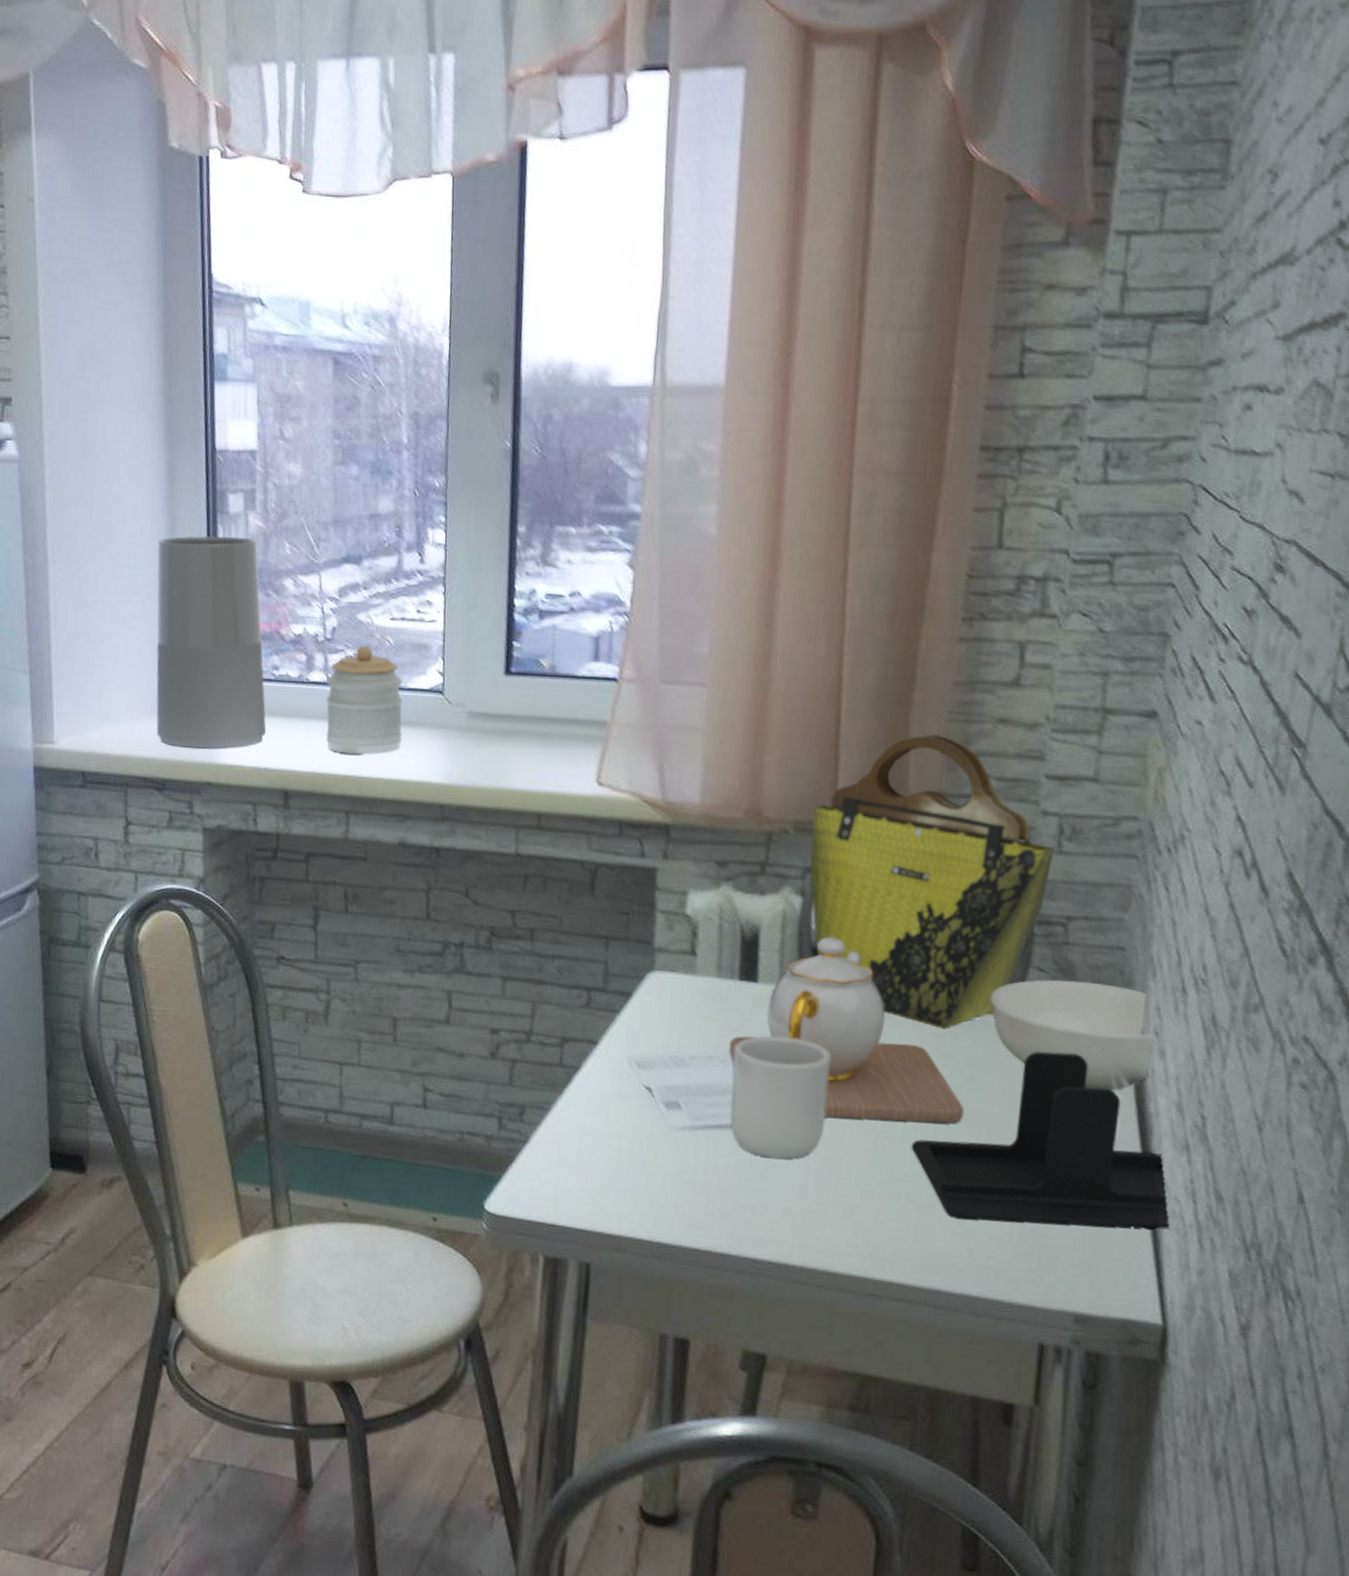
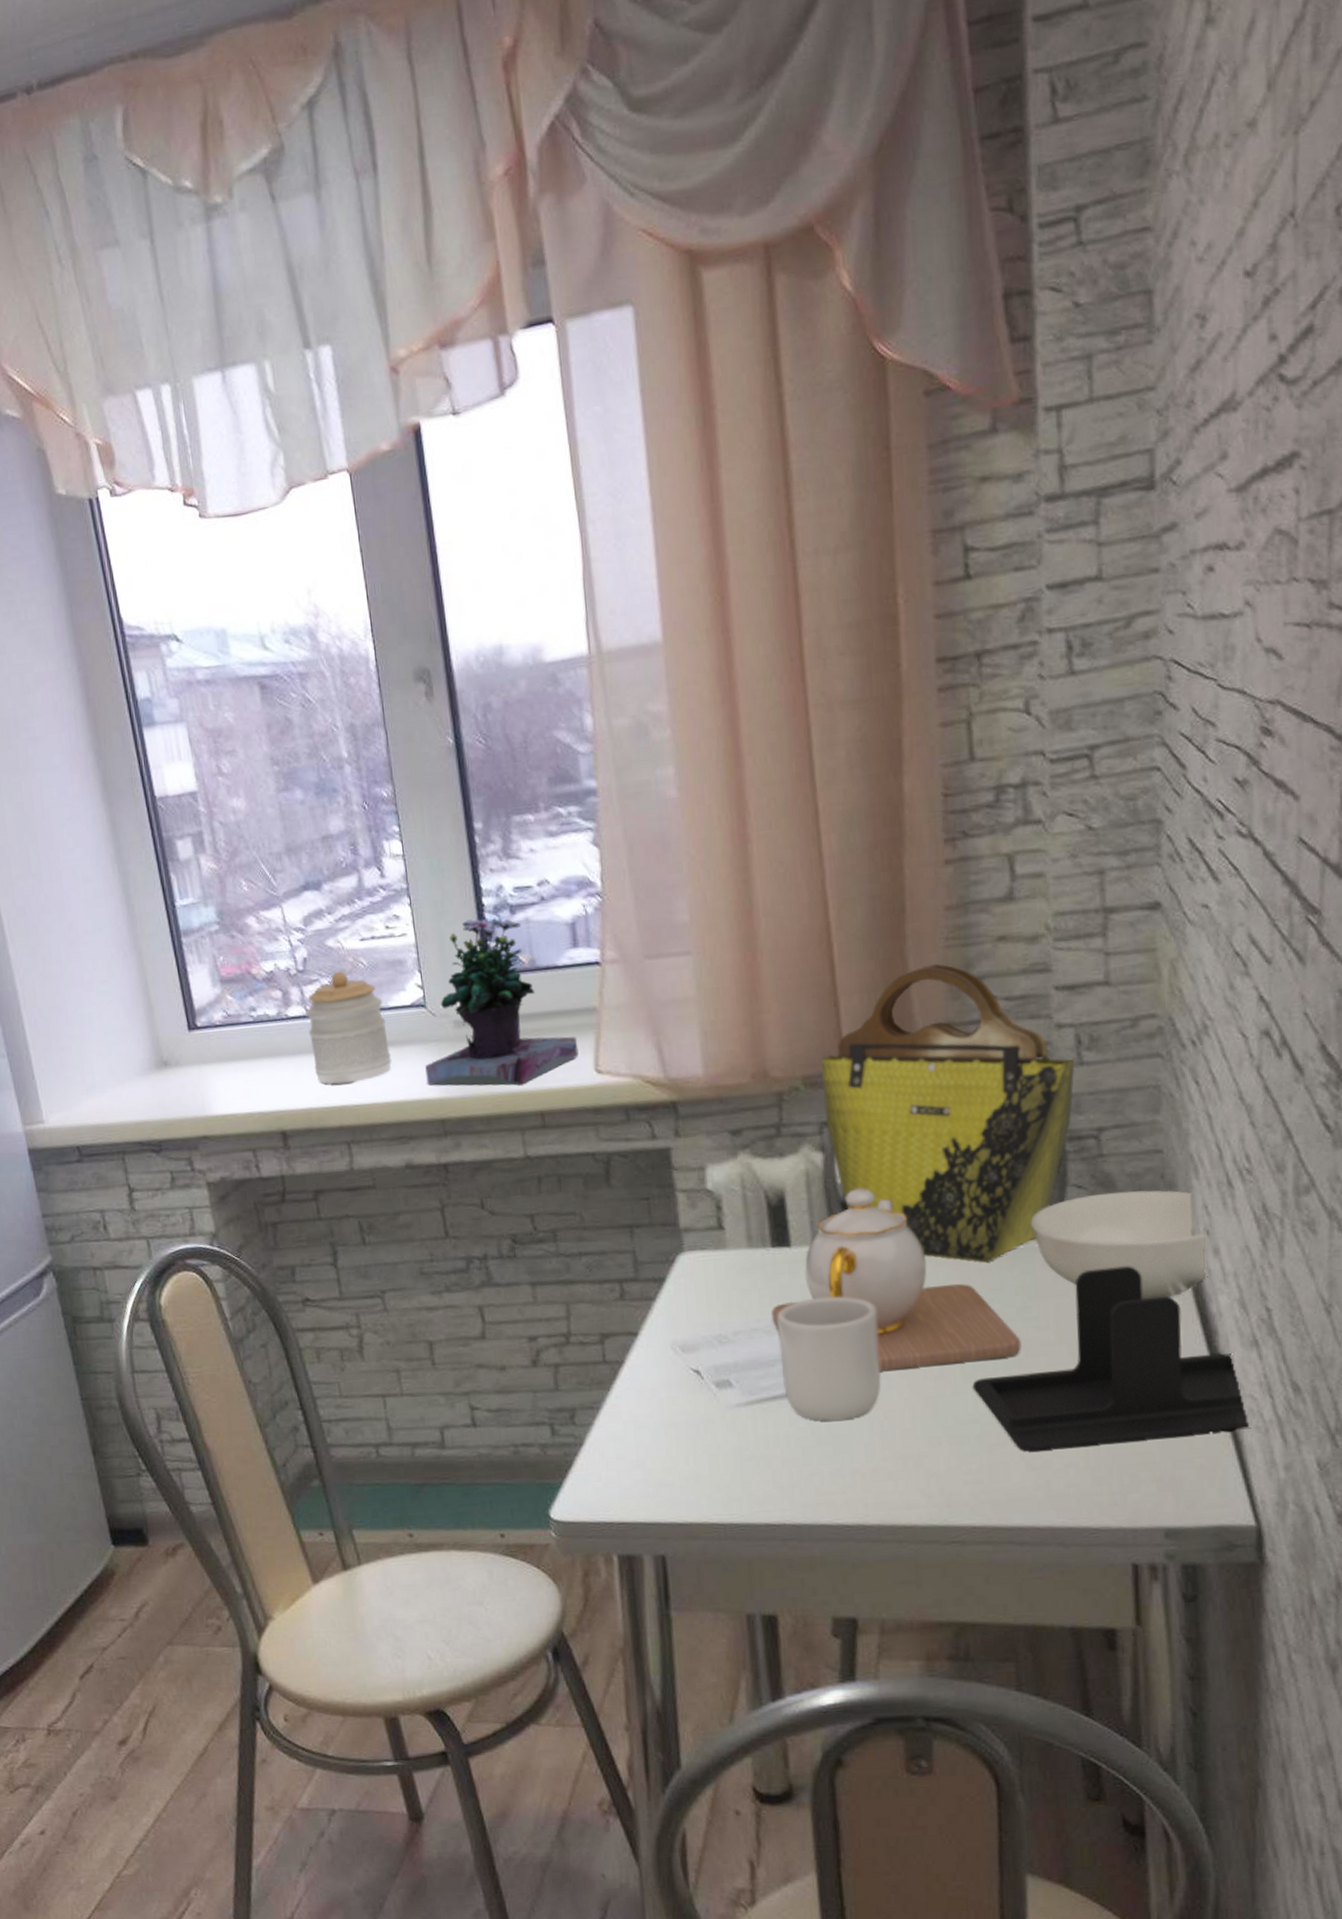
vase: present [156,536,267,750] -> none [113,882,254,1106]
potted flower: none [432,617,584,783] -> present [425,917,579,1086]

